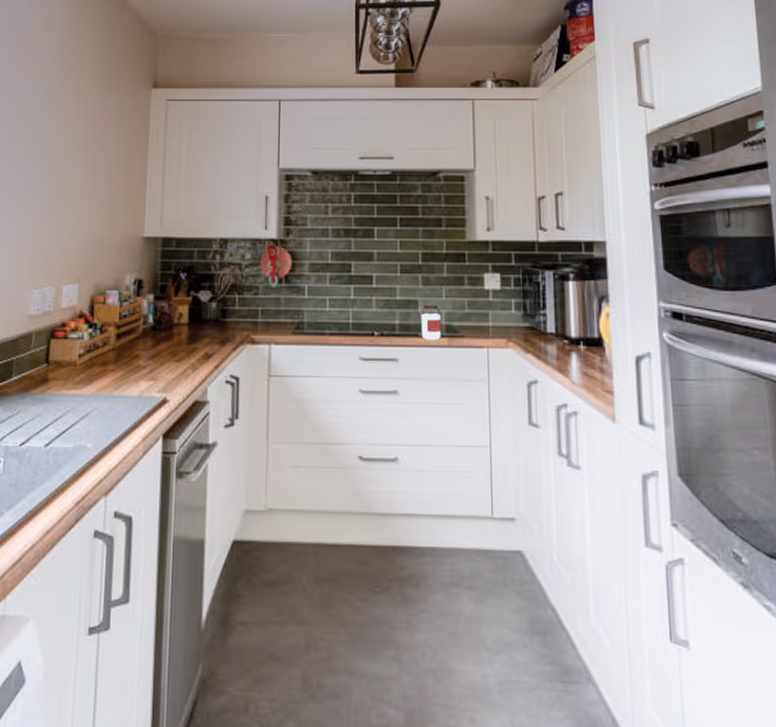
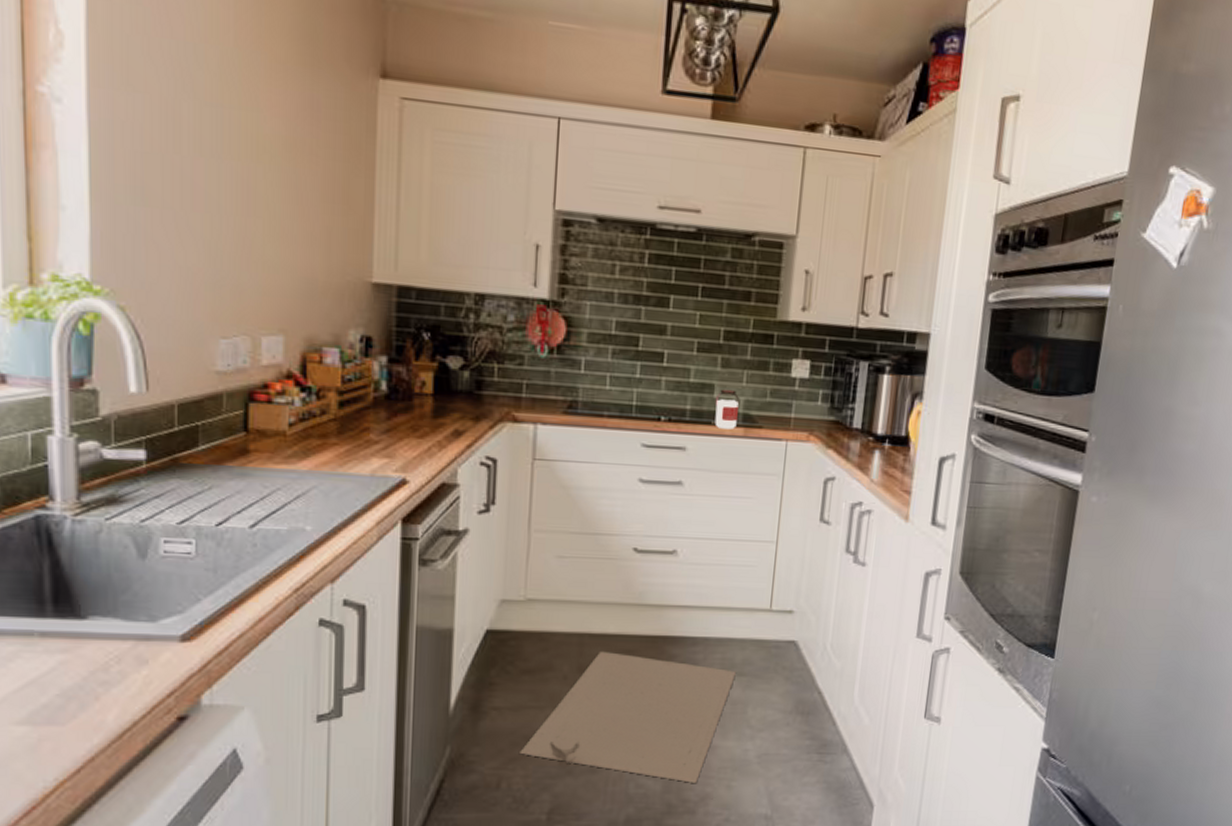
door mat: none [265,562,466,714] -> present [520,651,736,783]

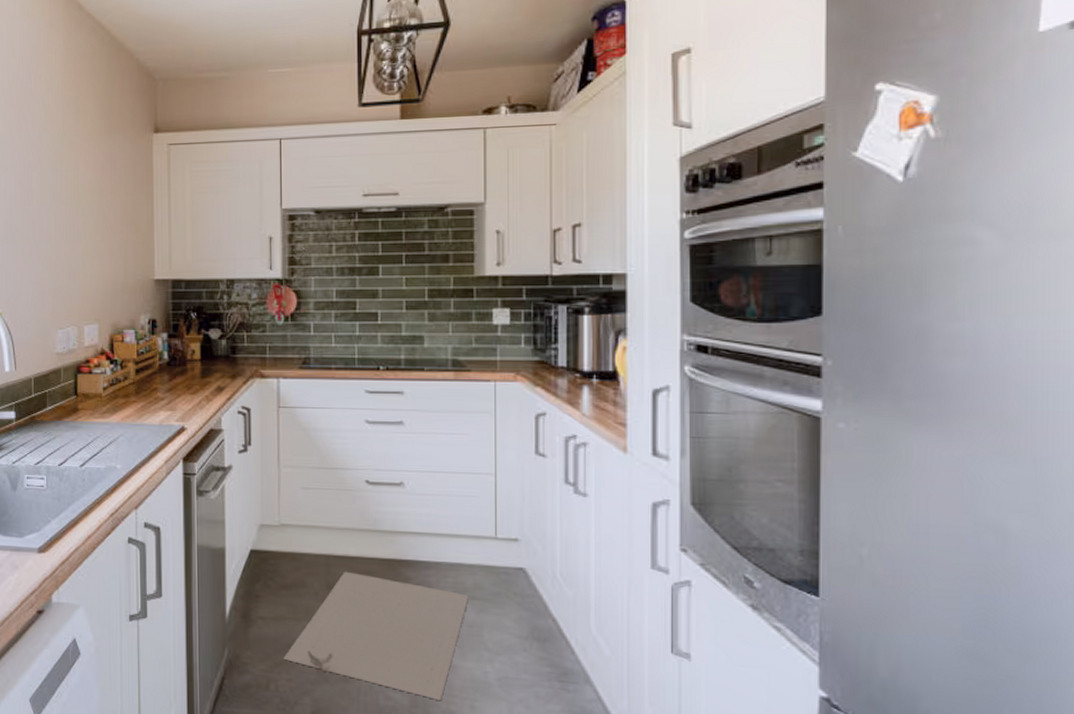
jar: present [714,389,740,430] -> none [425,339,448,374]

